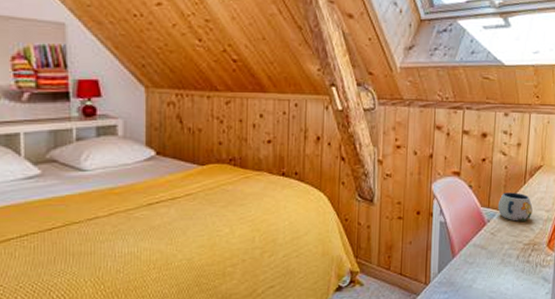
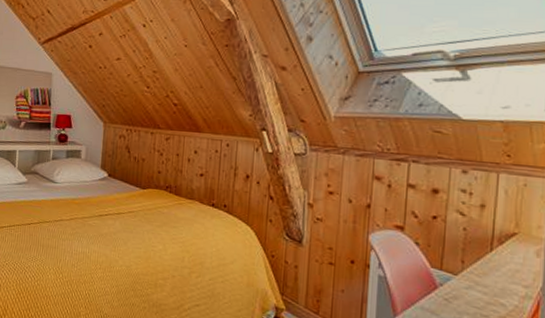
mug: present [497,192,533,221] -> none [453,256,503,294]

